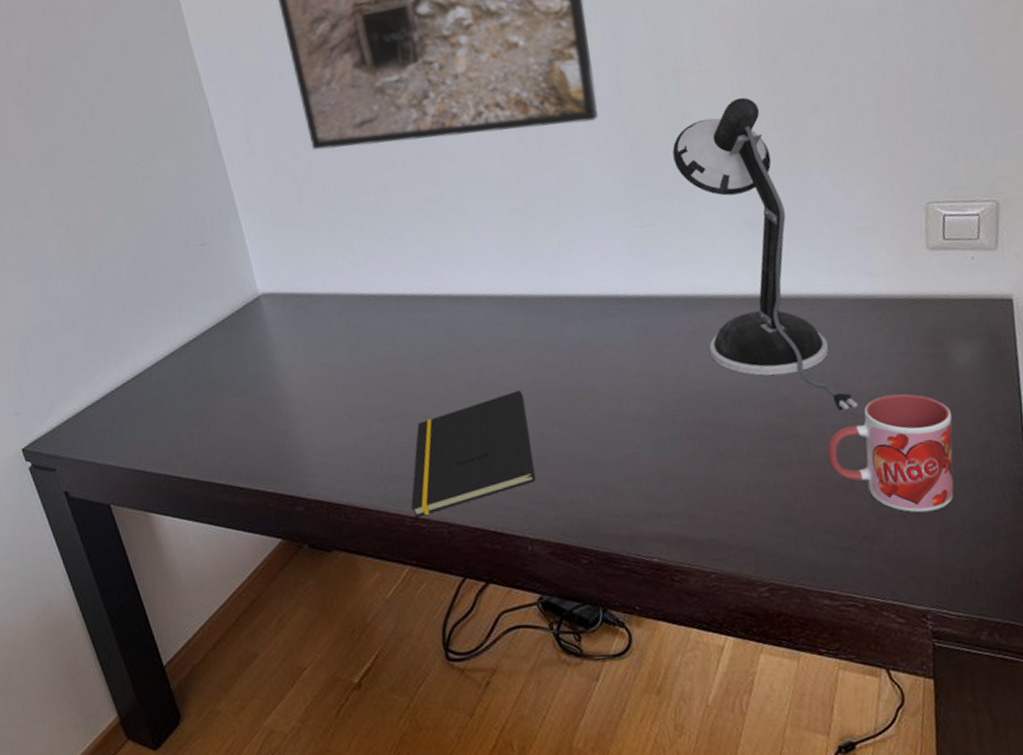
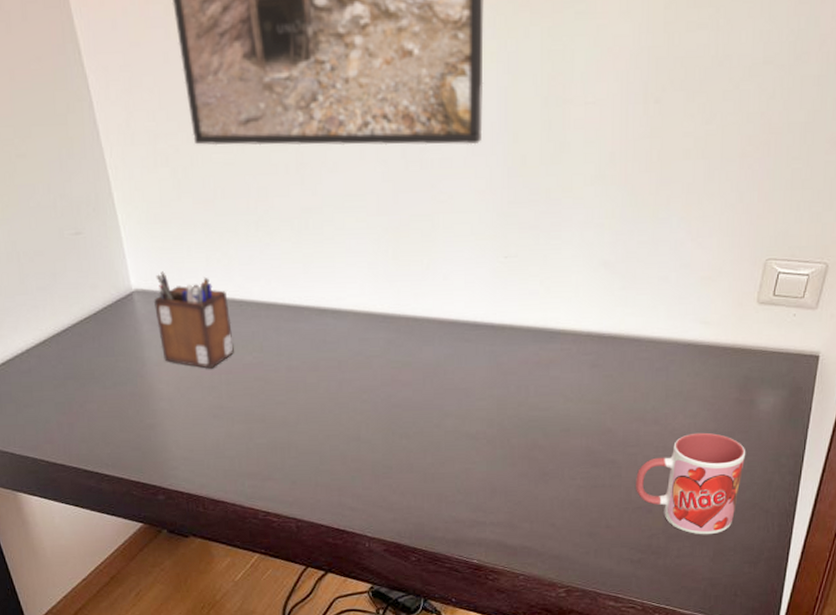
desk organizer: none [280,273,366,367] -> present [153,271,234,369]
notepad: present [411,389,536,517] -> none [265,403,380,512]
desk lamp: present [672,97,858,410] -> none [547,135,670,443]

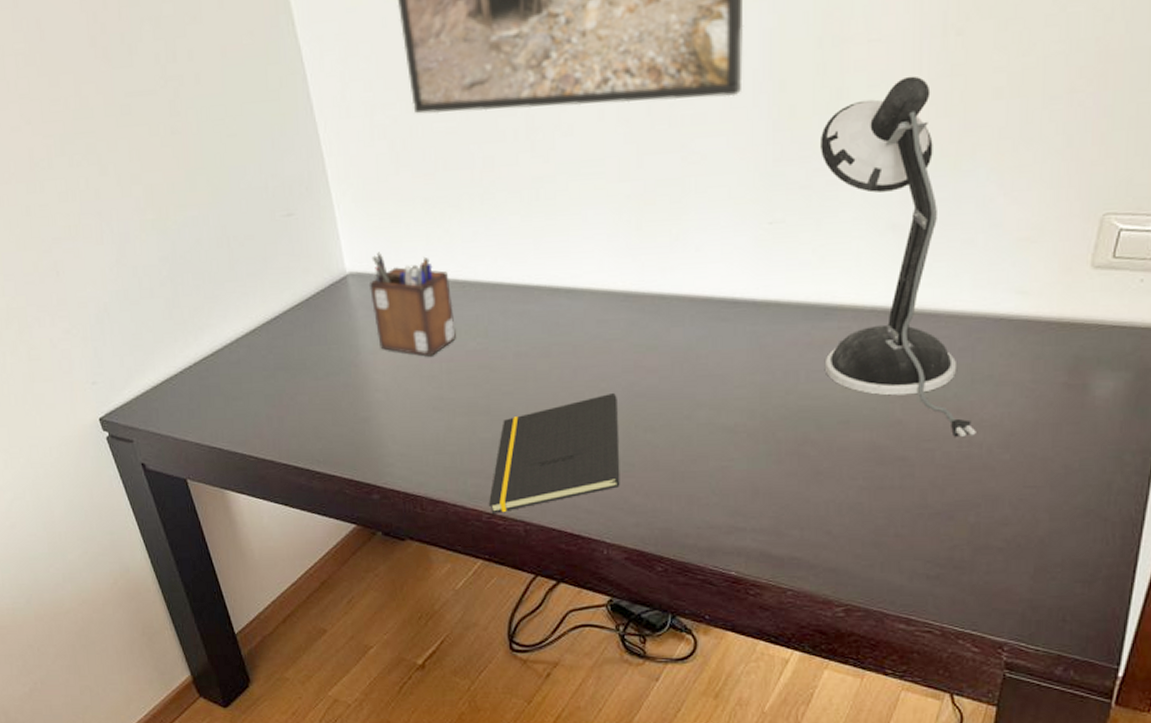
notepad: none [265,403,380,512] -> present [489,392,620,513]
desk lamp: none [547,135,670,443] -> present [821,76,976,437]
mug: present [636,432,746,535] -> none [933,424,1078,547]

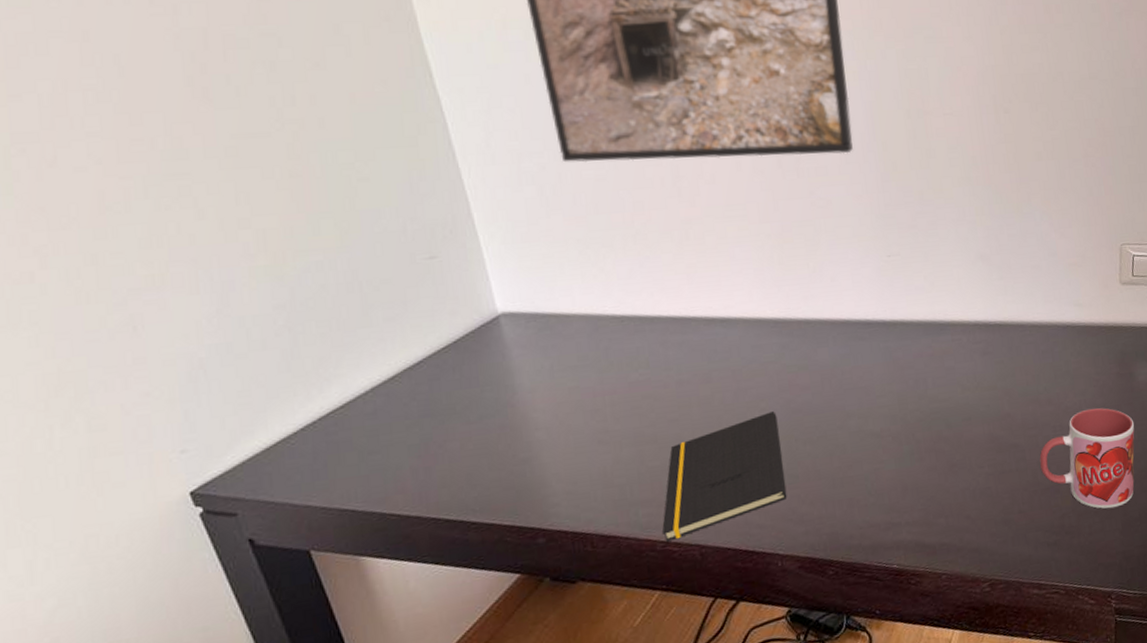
desk organizer: present [368,252,456,356] -> none [523,291,618,391]
desk lamp: present [821,76,976,437] -> none [918,141,1065,423]
mug: none [933,424,1078,547] -> present [1039,408,1135,509]

